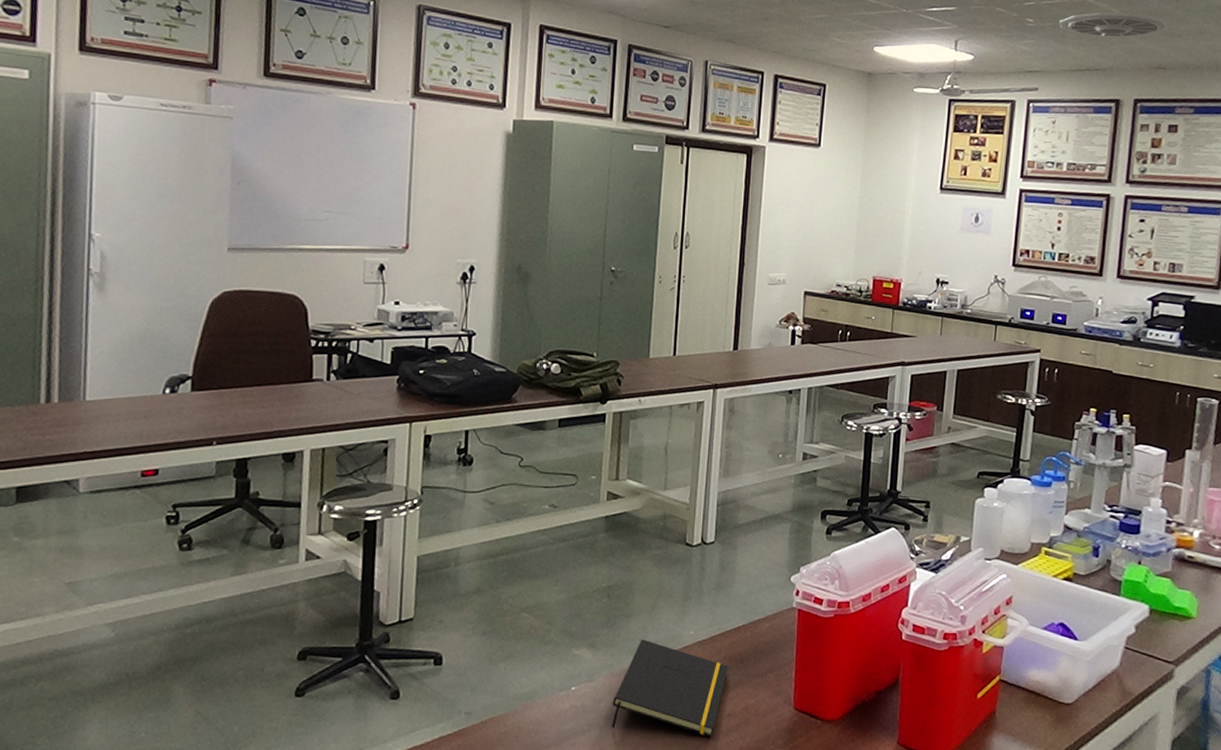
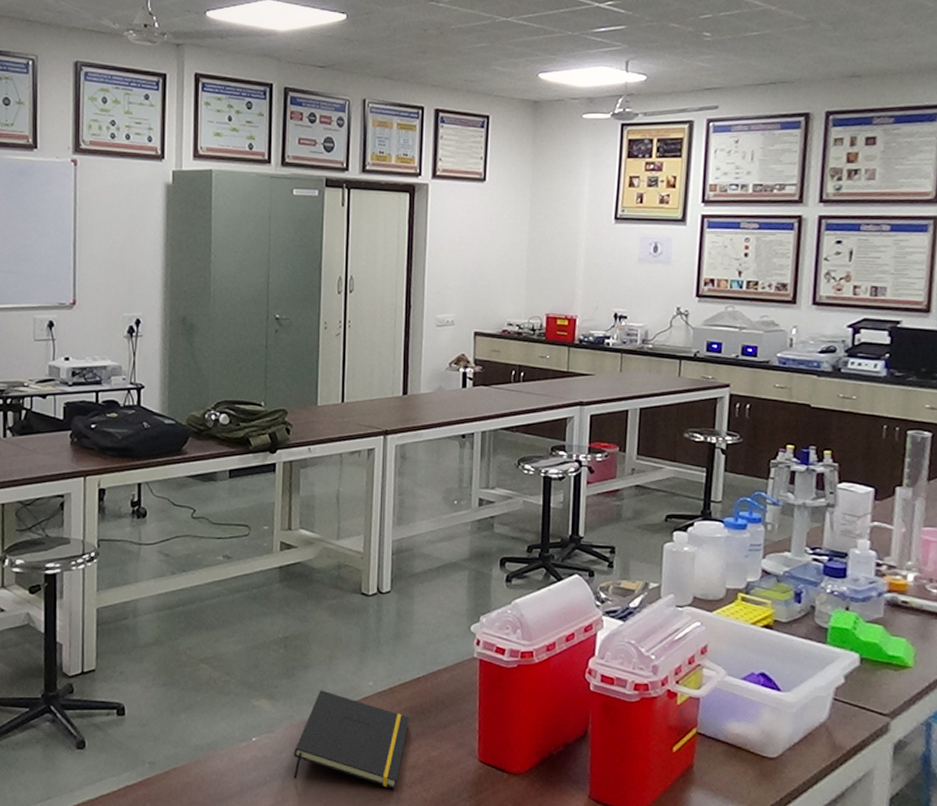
ceiling vent: present [1059,11,1171,38] -> none [740,18,865,47]

